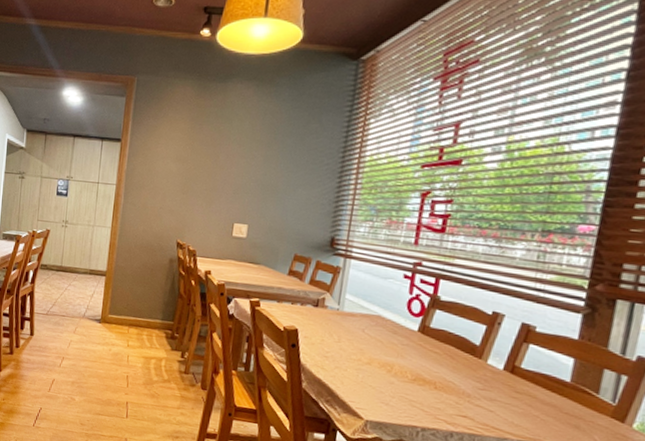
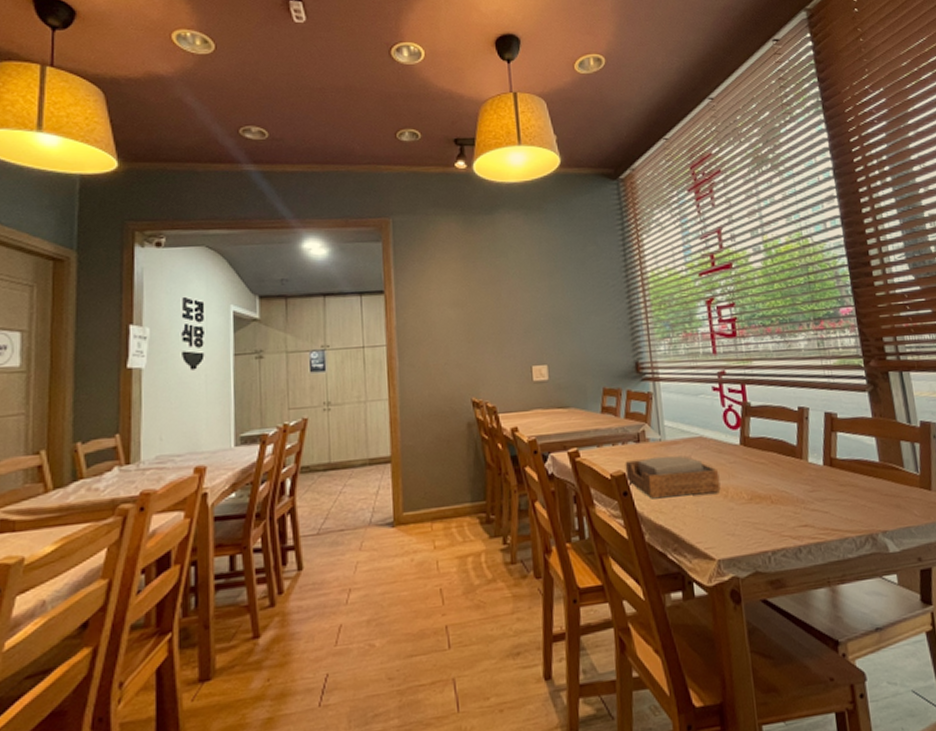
napkin holder: none [297,320,389,366] -> present [625,455,721,499]

